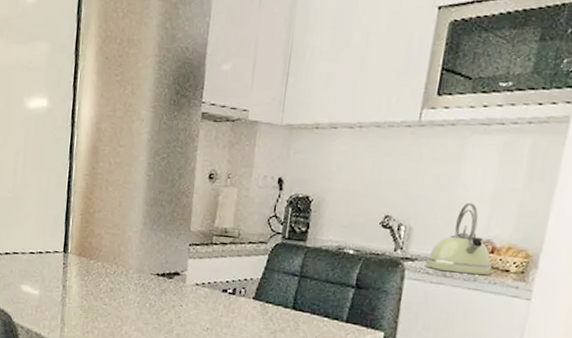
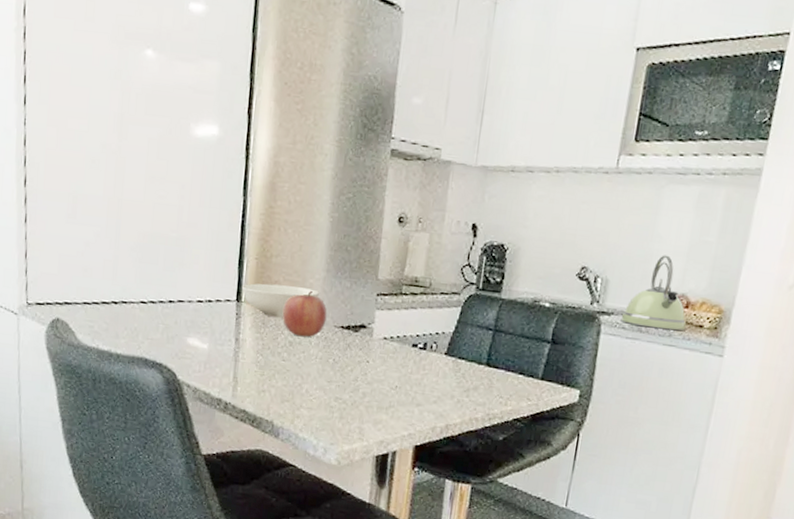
bowl: none [68,236,138,267] -> present [241,283,320,318]
fruit: none [104,241,144,284] -> present [282,290,327,337]

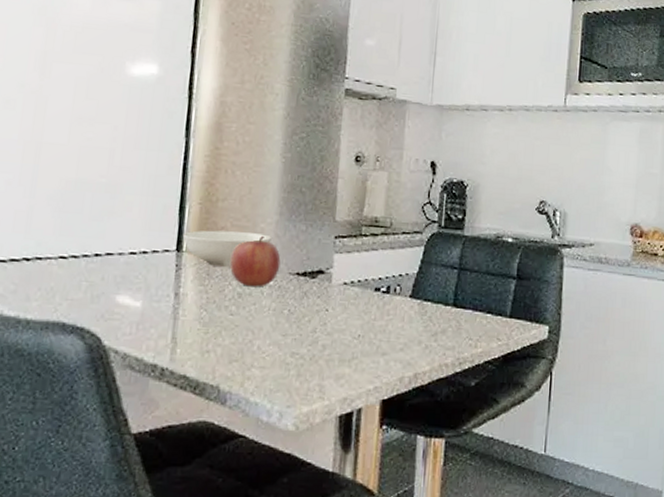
kettle: present [620,255,687,332] -> none [581,187,643,261]

